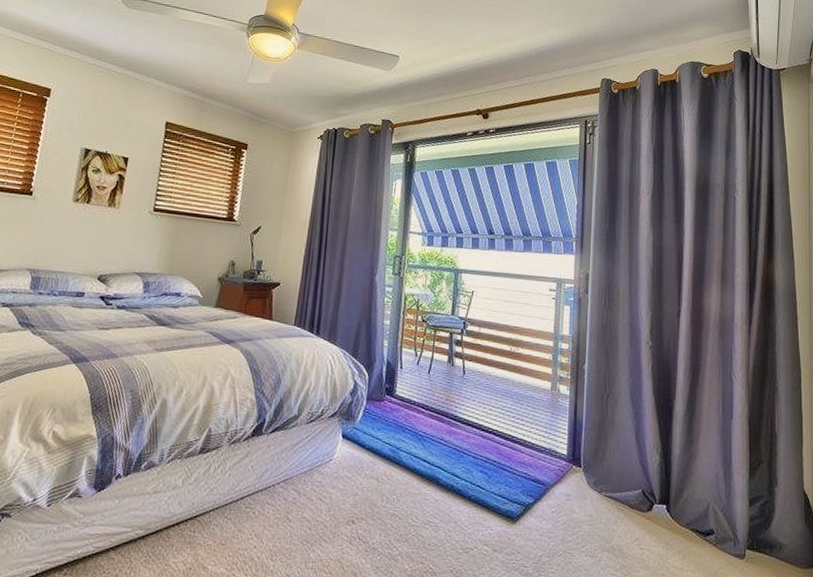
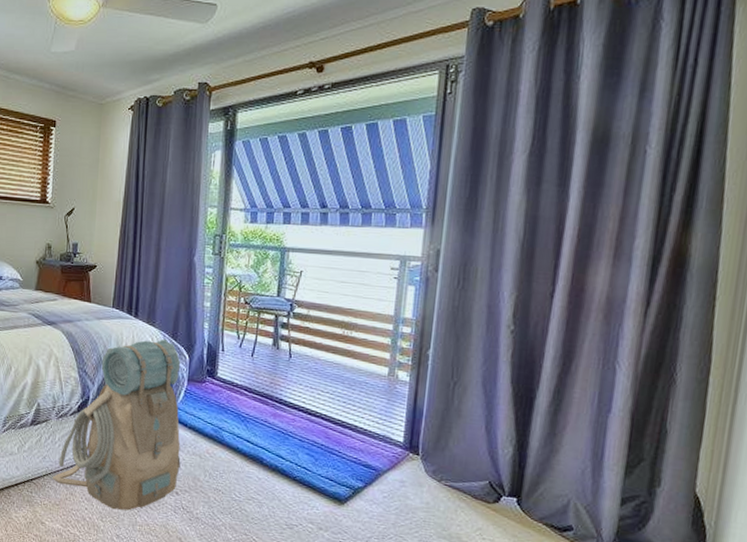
backpack: none [220,357,361,546] -> present [53,339,181,511]

